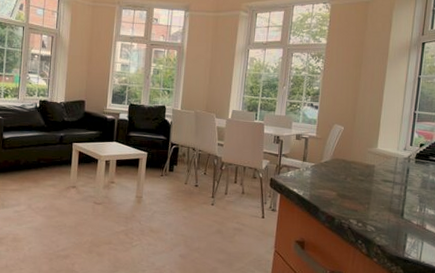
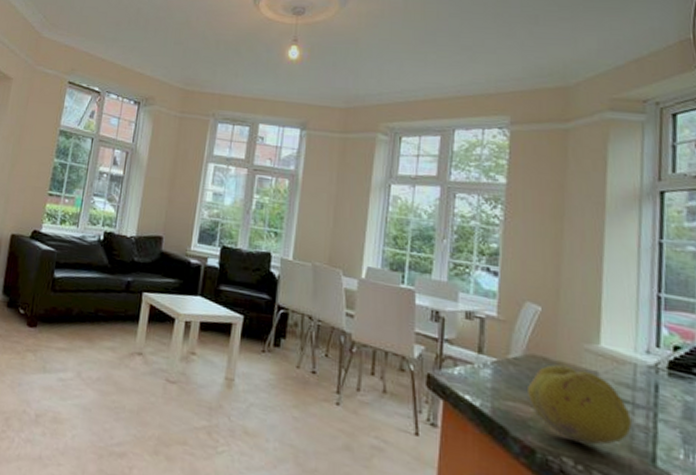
fruit: none [332,163,392,210] -> present [528,364,632,445]

